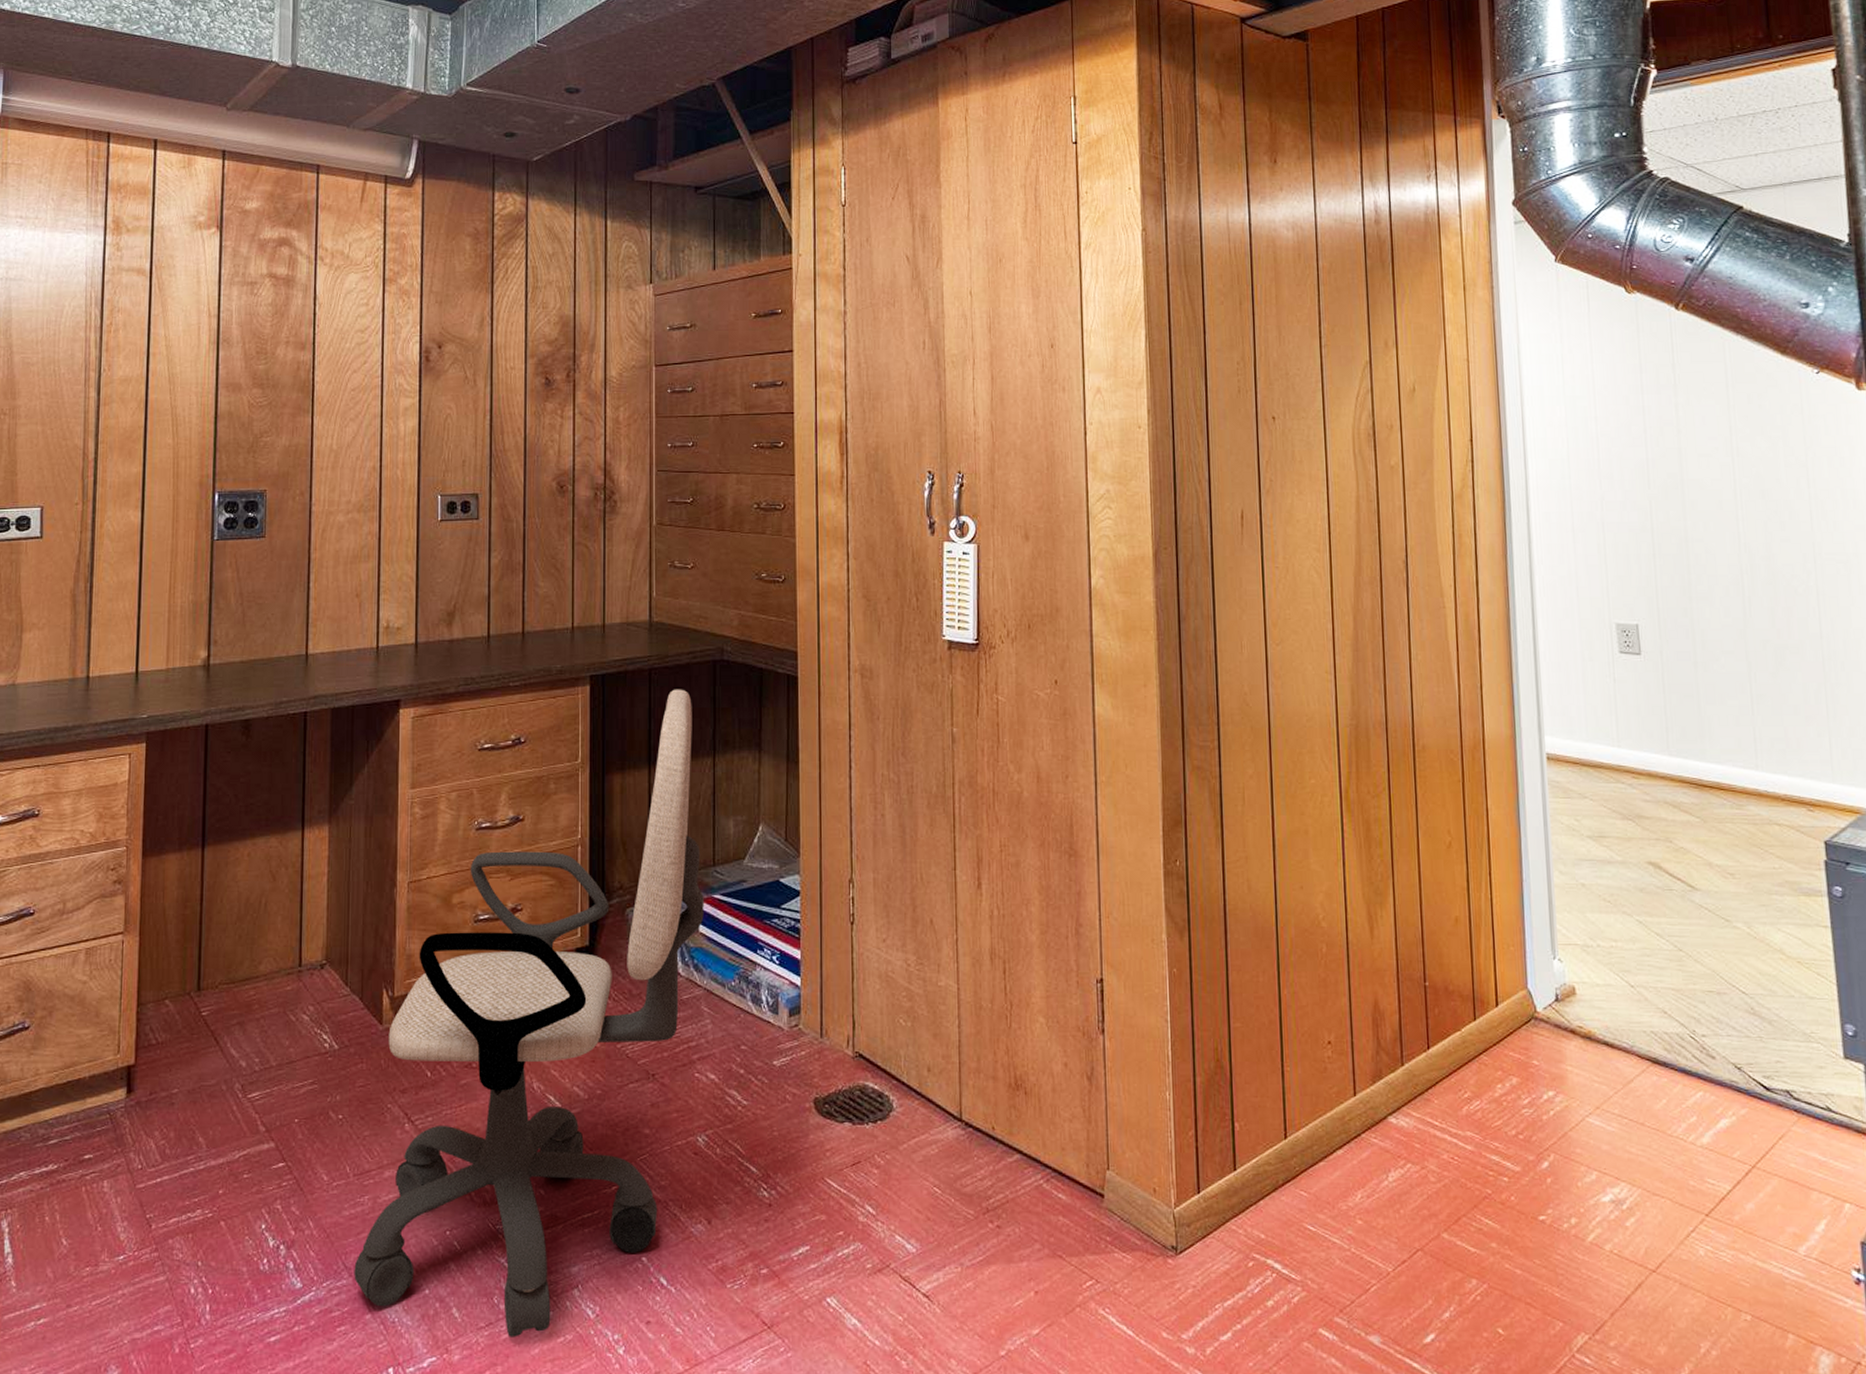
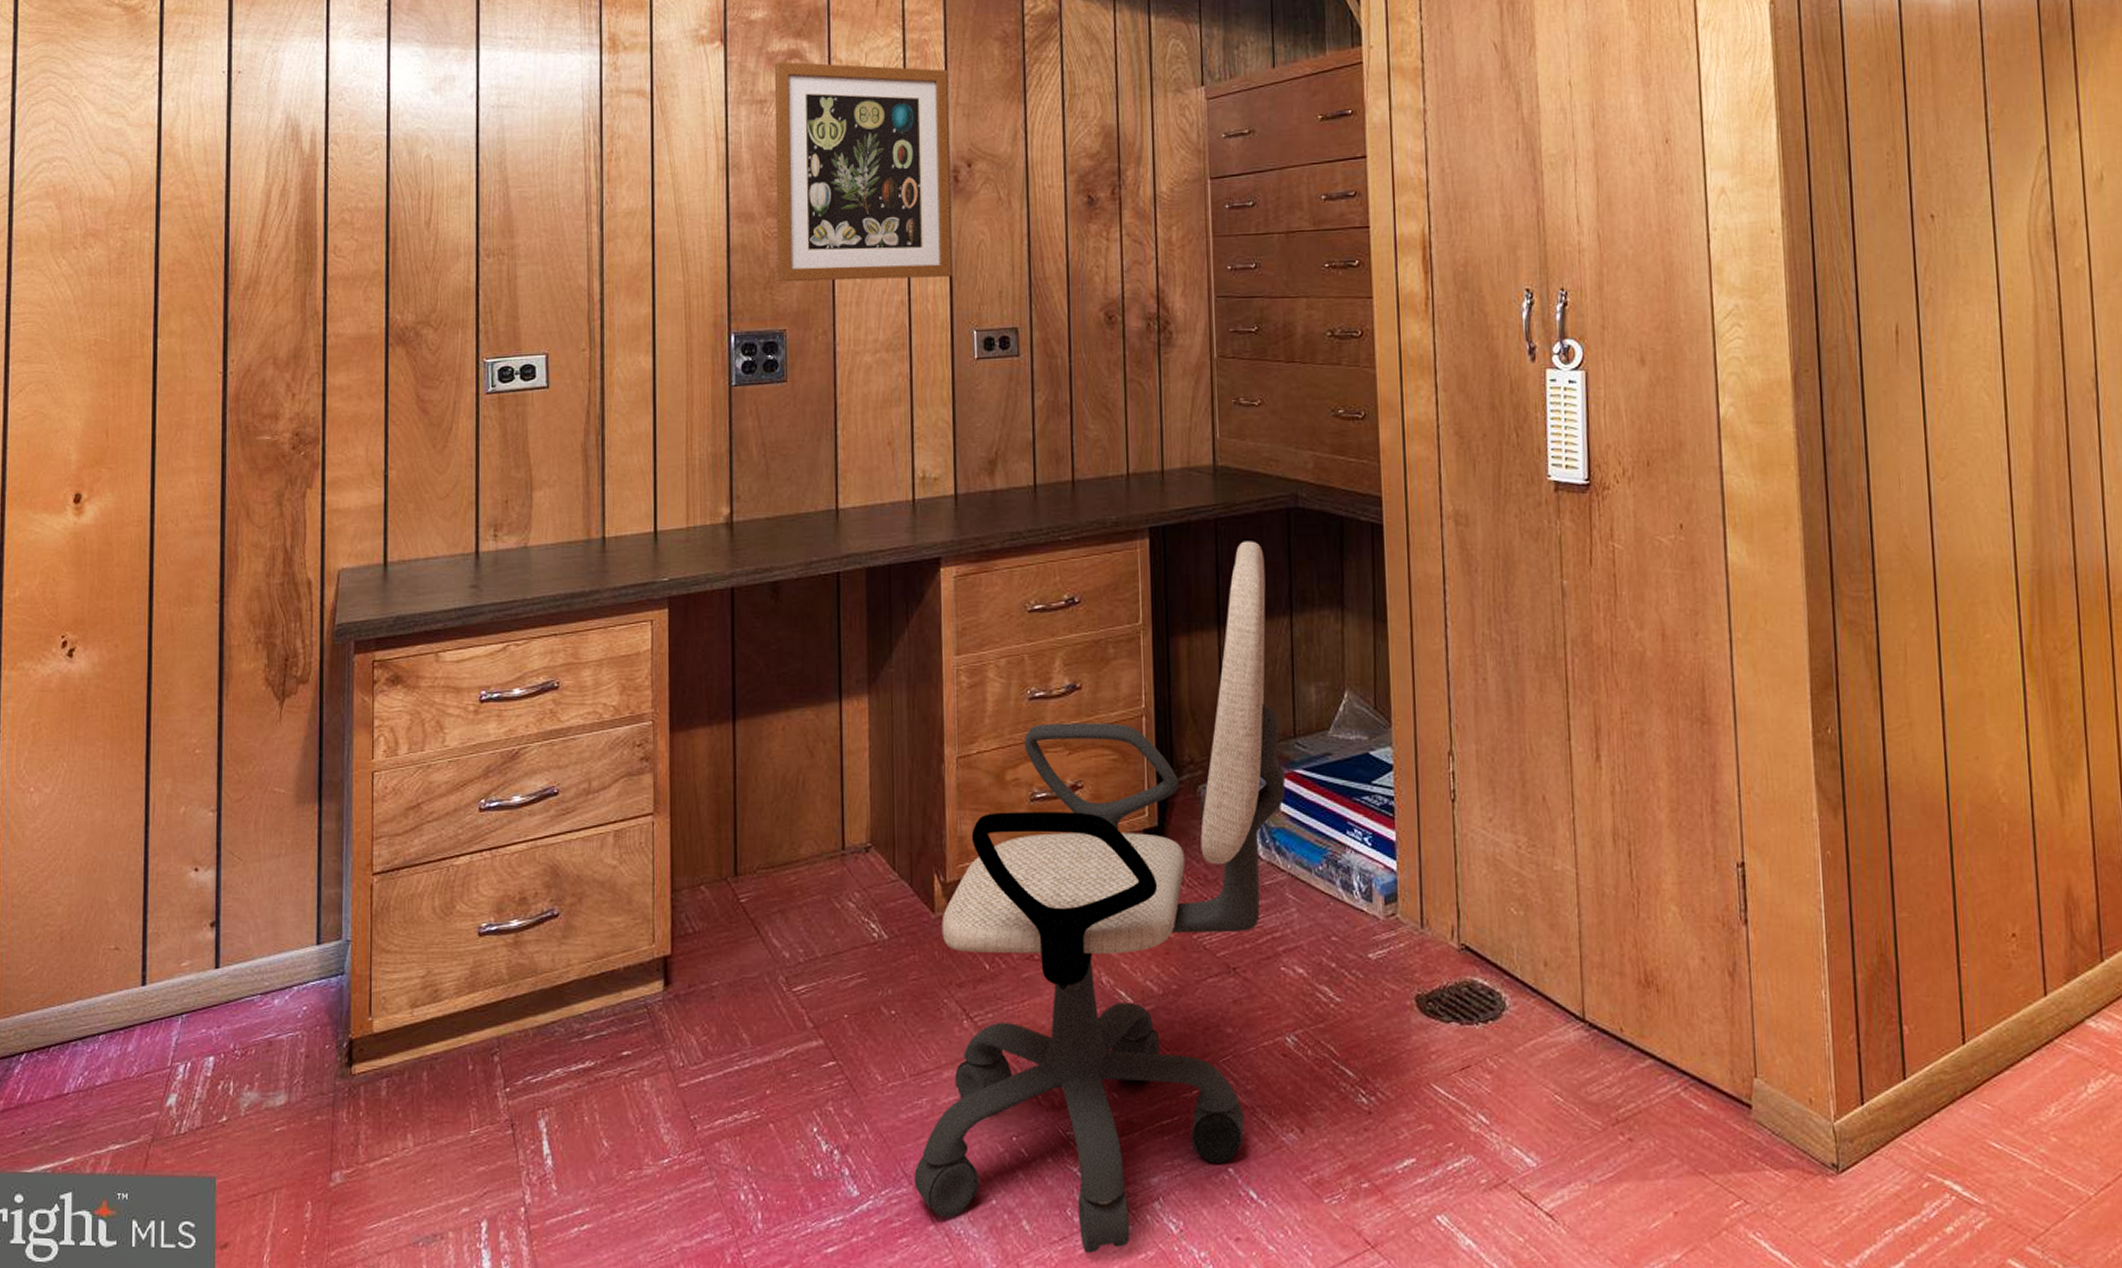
wall art: none [260,247,424,447] -> present [774,61,952,283]

